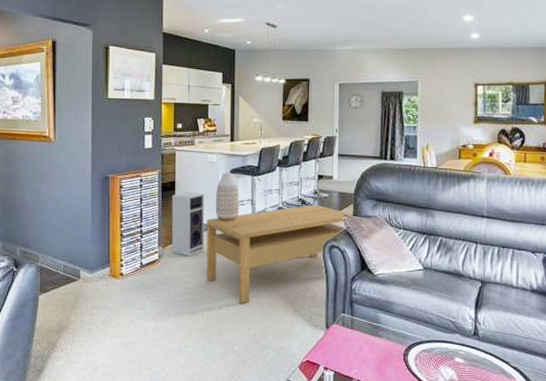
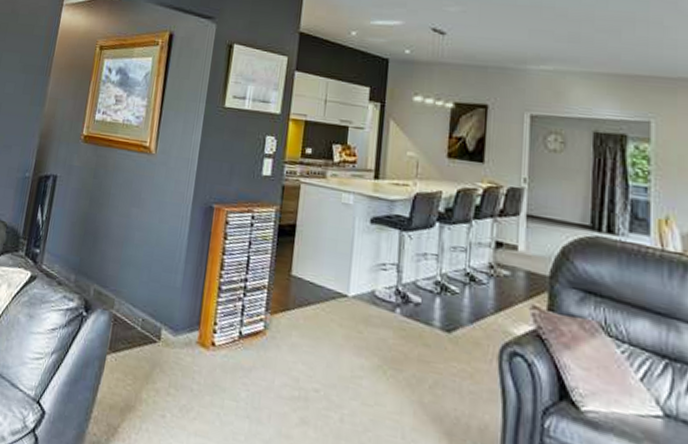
speaker: present [171,192,205,256] -> none [283,240,334,334]
coffee table: present [206,204,353,304] -> none [325,282,547,420]
vase: present [215,173,240,222] -> none [346,220,381,292]

